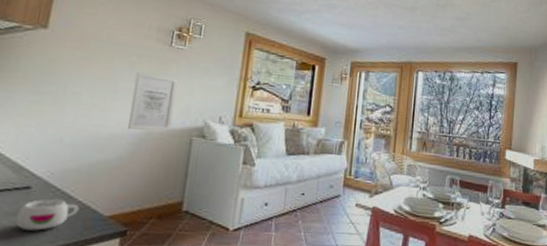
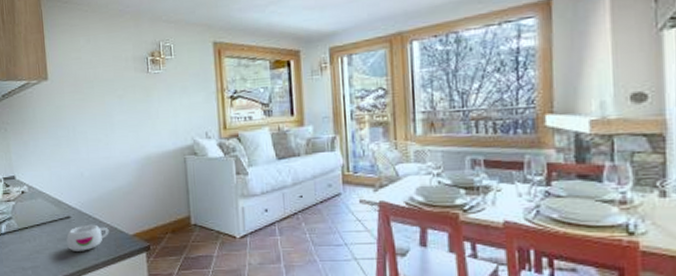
wall art: present [128,72,178,132] -> none [125,102,166,158]

